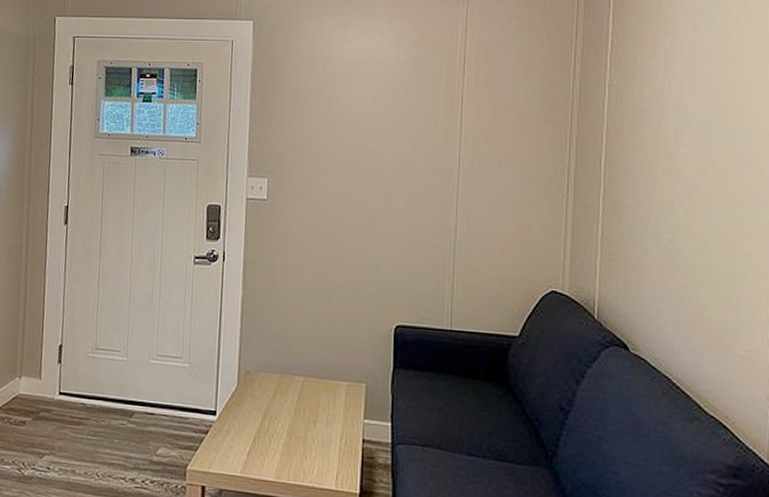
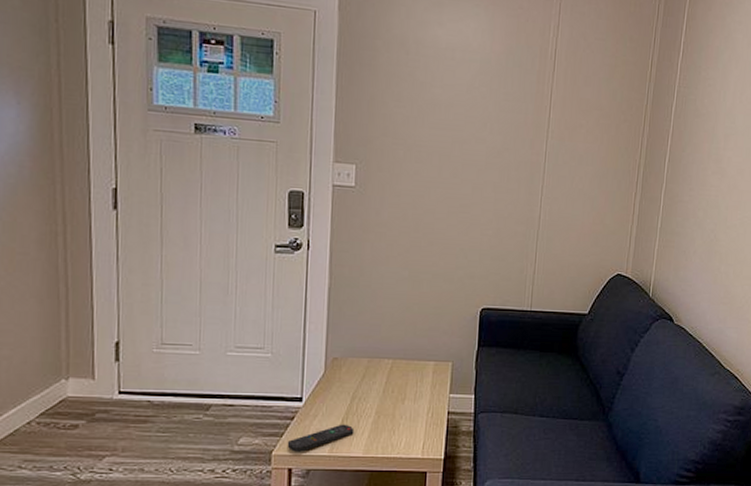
remote control: none [201,442,266,470] -> present [287,424,355,452]

